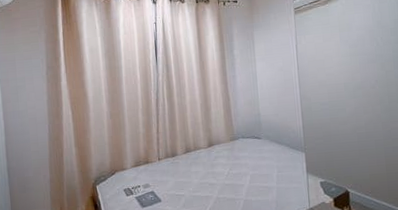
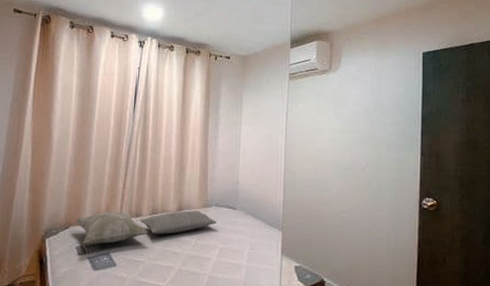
decorative pillow: none [119,154,185,186] -> present [75,211,148,244]
pillow: none [176,144,245,170] -> present [140,210,217,234]

